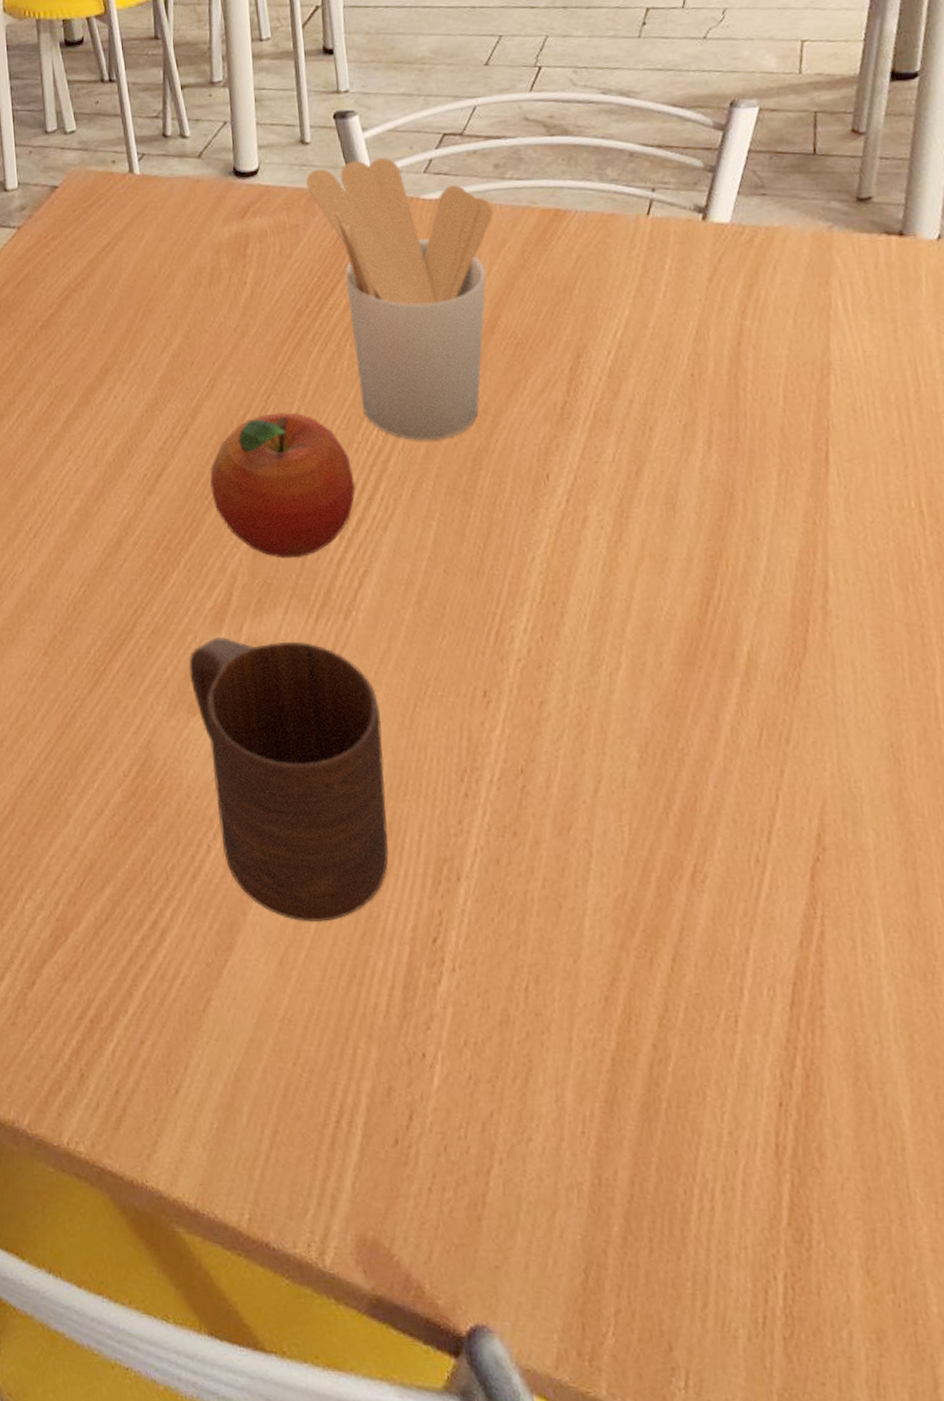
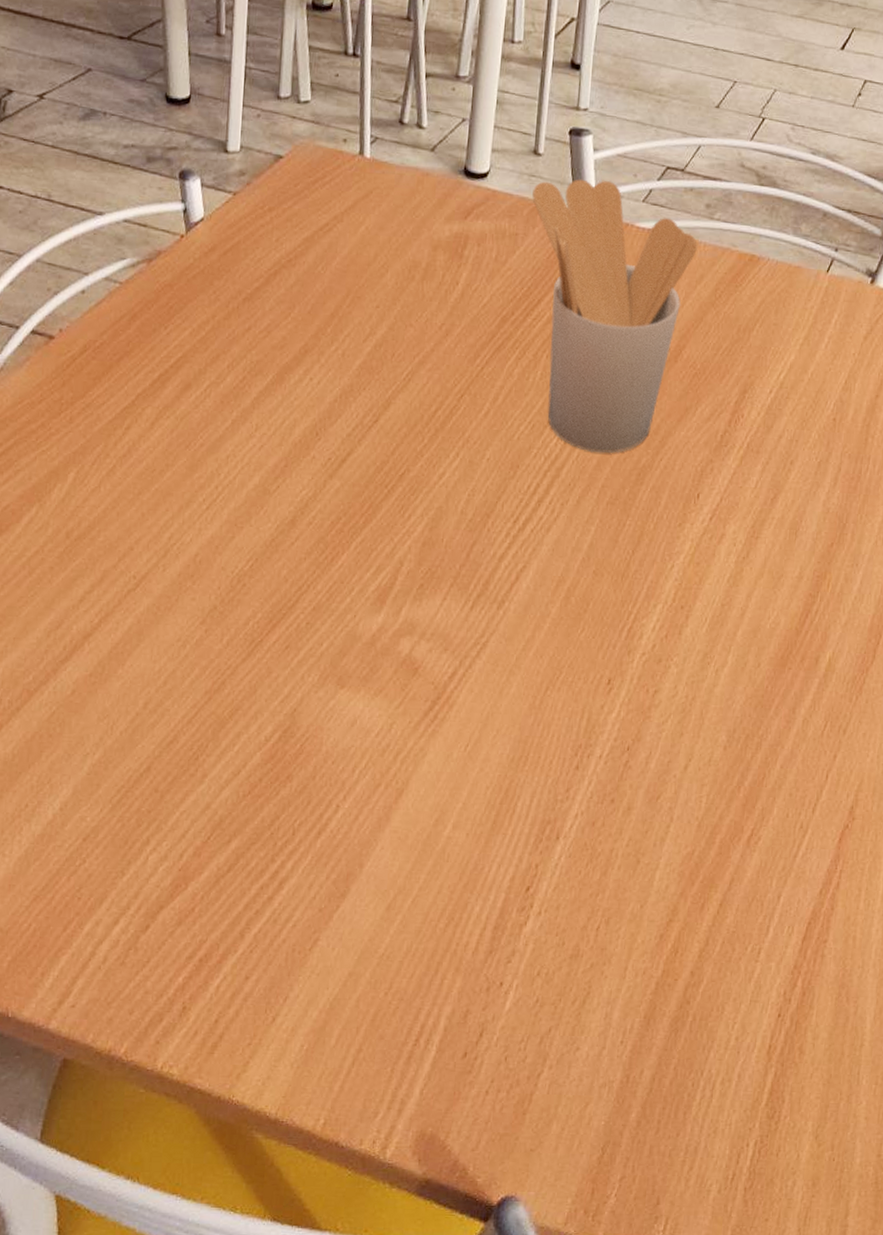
cup: present [189,637,389,922] -> none [344,617,516,873]
fruit: present [209,412,356,559] -> none [391,412,529,550]

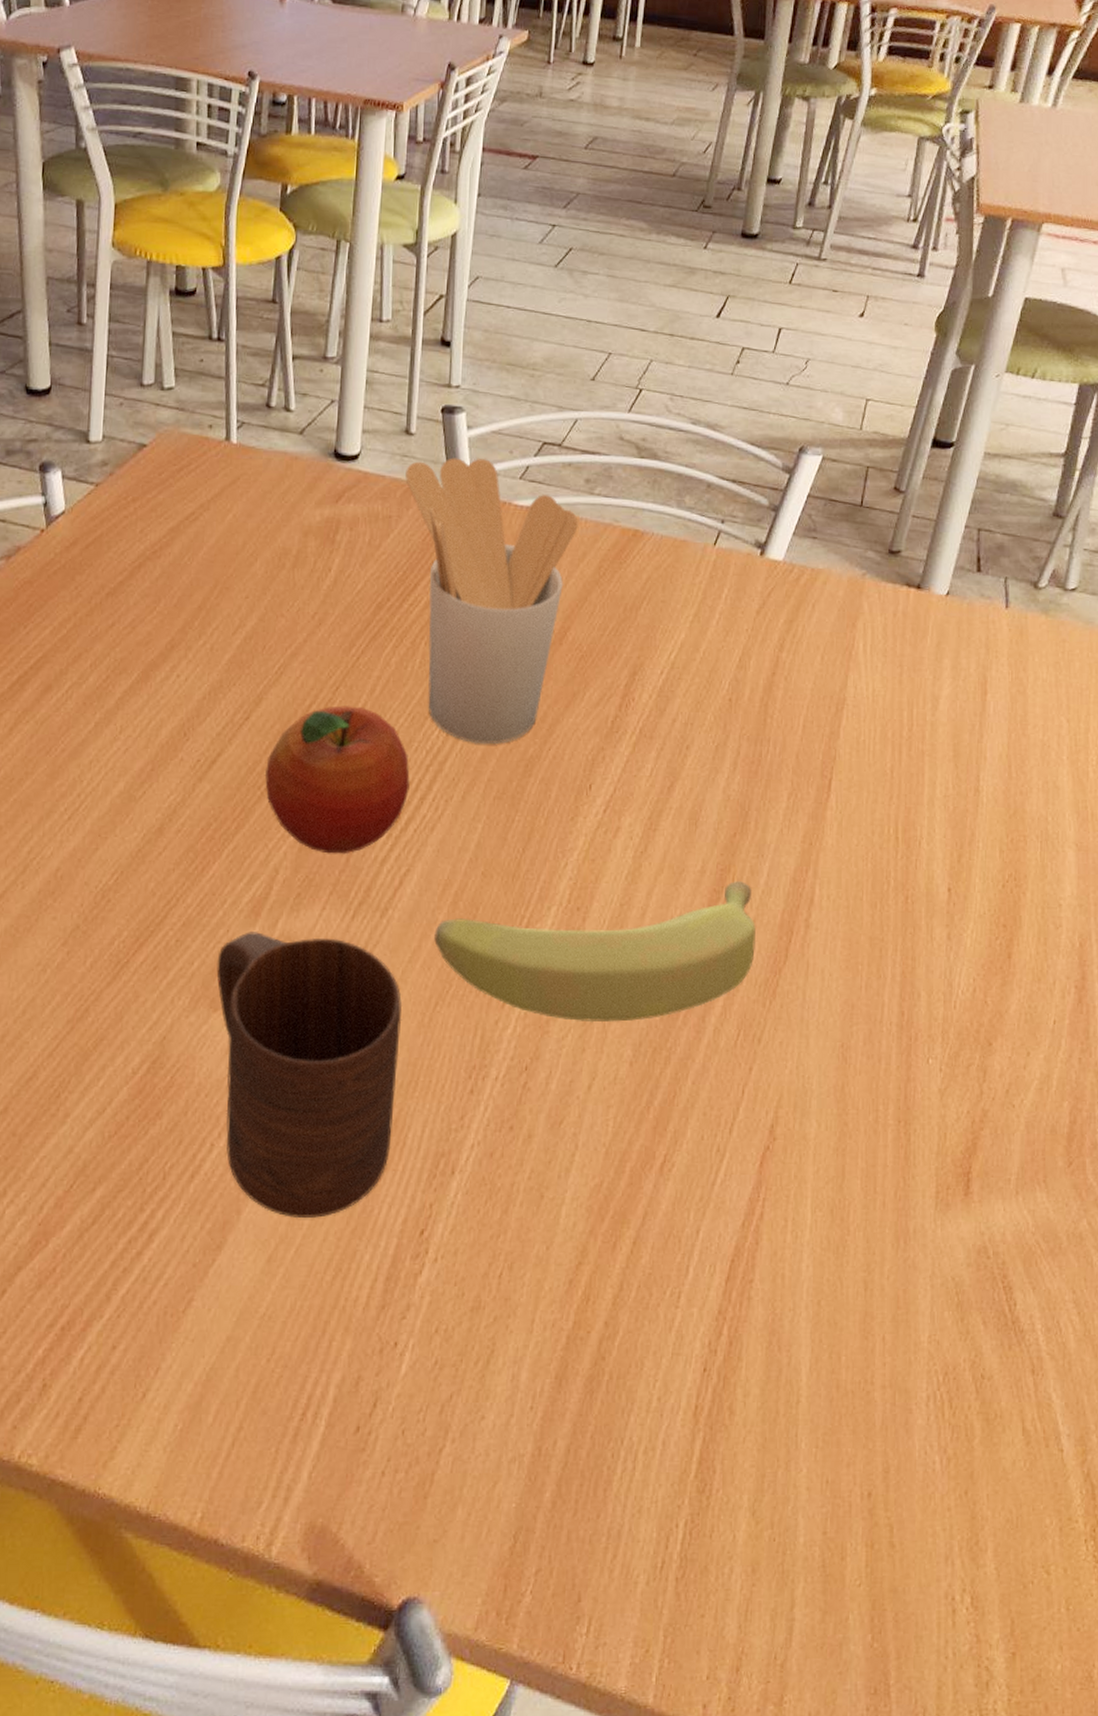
cup: none [344,617,516,873] -> present [216,932,403,1219]
fruit: none [391,412,529,550] -> present [264,706,410,855]
banana: none [547,587,847,711] -> present [434,881,756,1023]

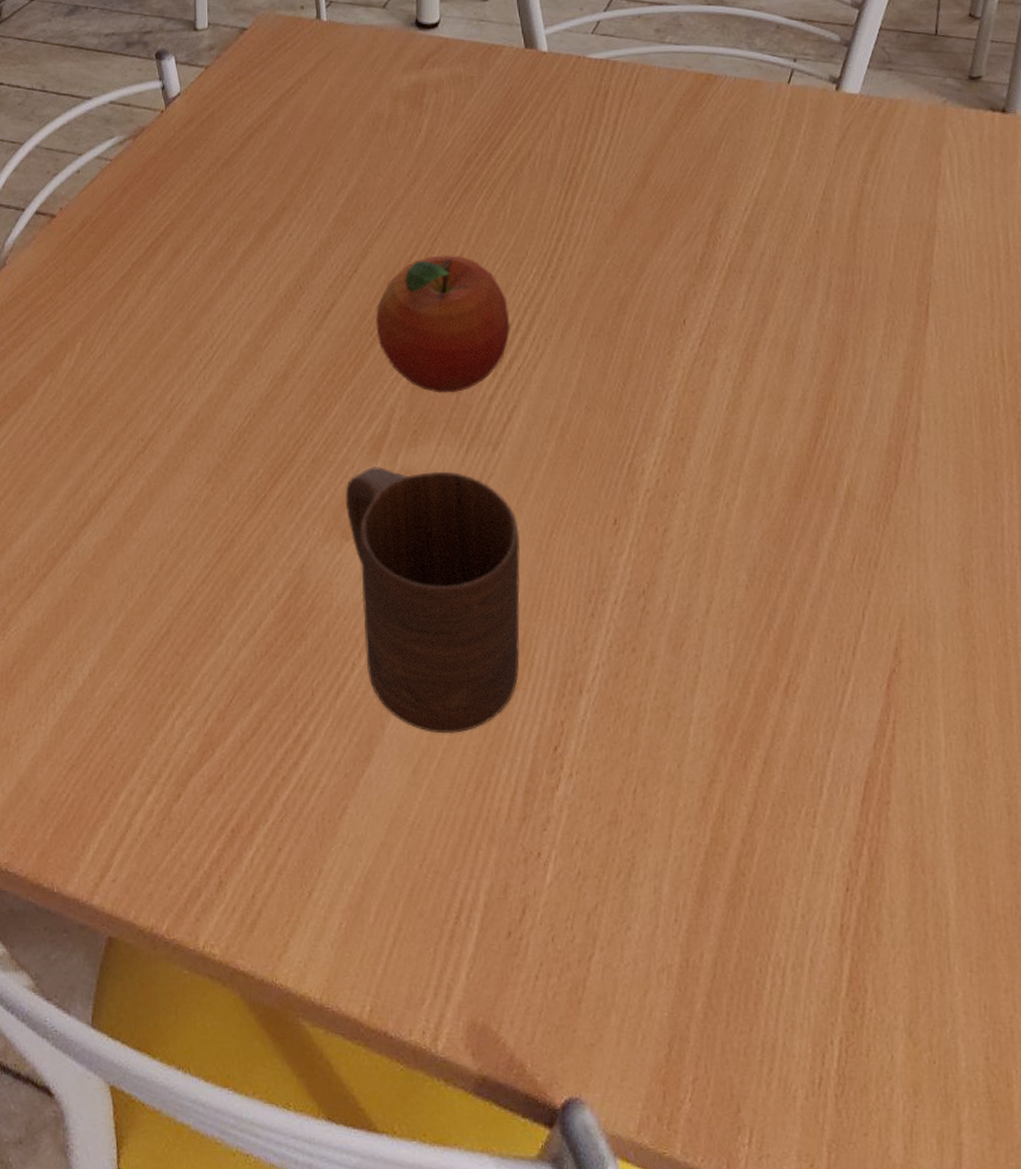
utensil holder: present [405,457,578,744] -> none [483,17,652,286]
banana: present [434,881,756,1023] -> none [545,408,864,548]

